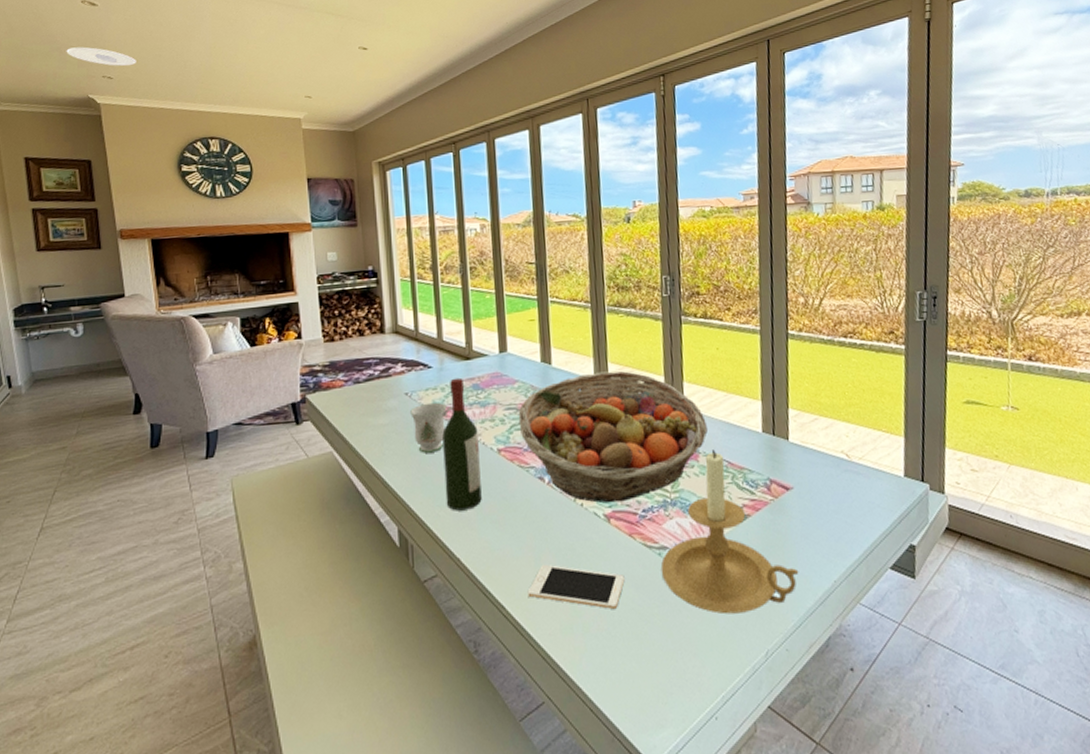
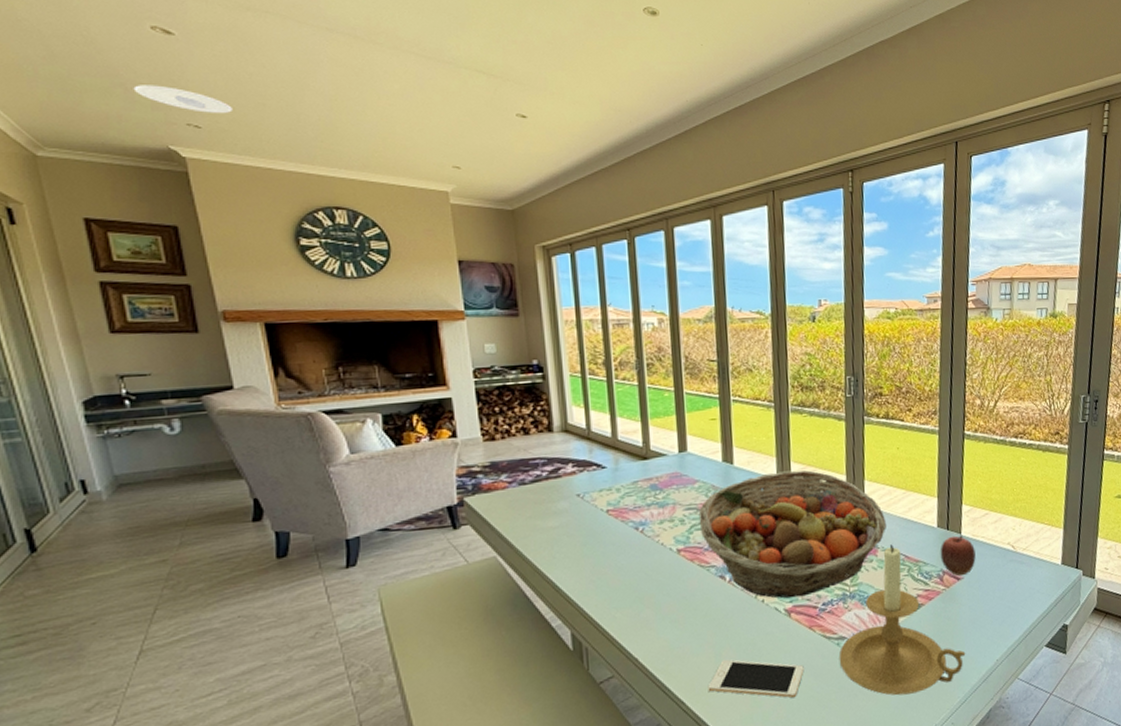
mug: present [410,402,453,453] -> none [583,503,629,556]
wine bottle: present [442,377,482,511] -> none [618,478,661,613]
apple: none [766,441,806,486] -> present [940,535,976,577]

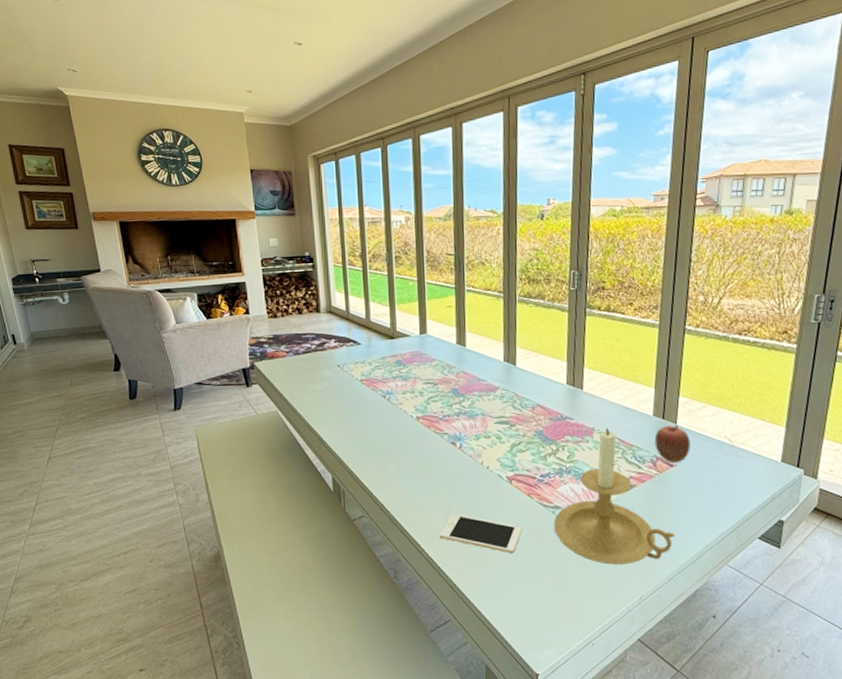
recessed light: present [133,85,232,114] -> none [35,40,96,60]
fruit basket: present [698,469,886,599] -> none [435,354,603,468]

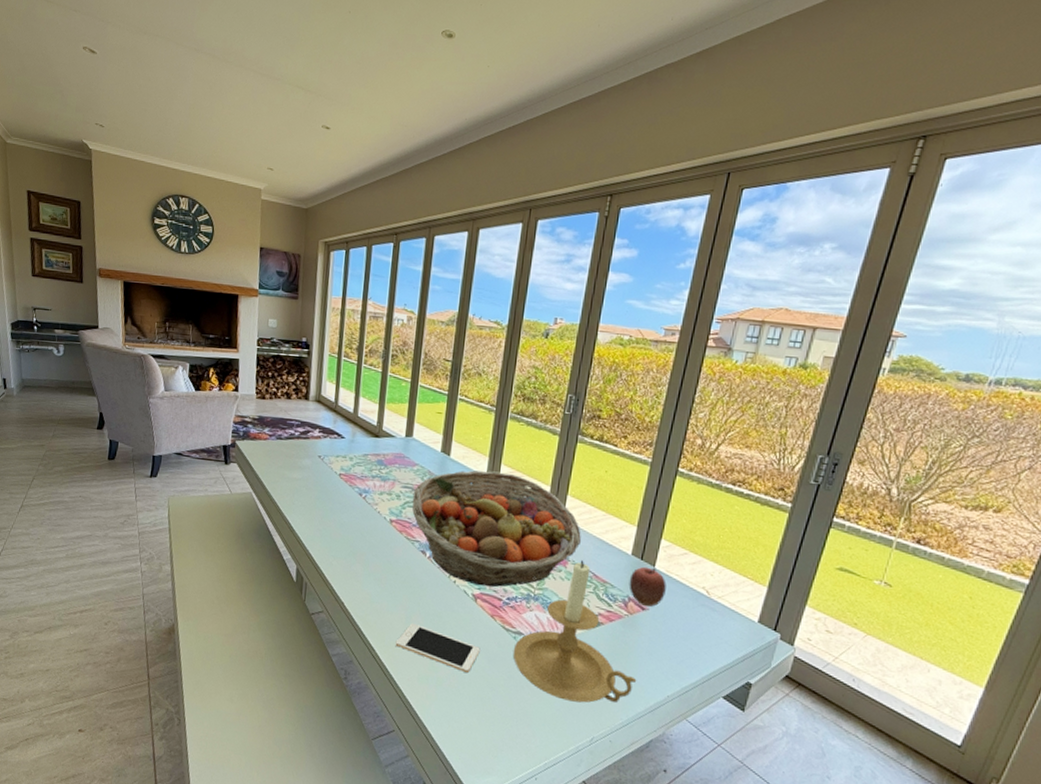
fruit basket: none [435,354,603,468] -> present [412,470,581,587]

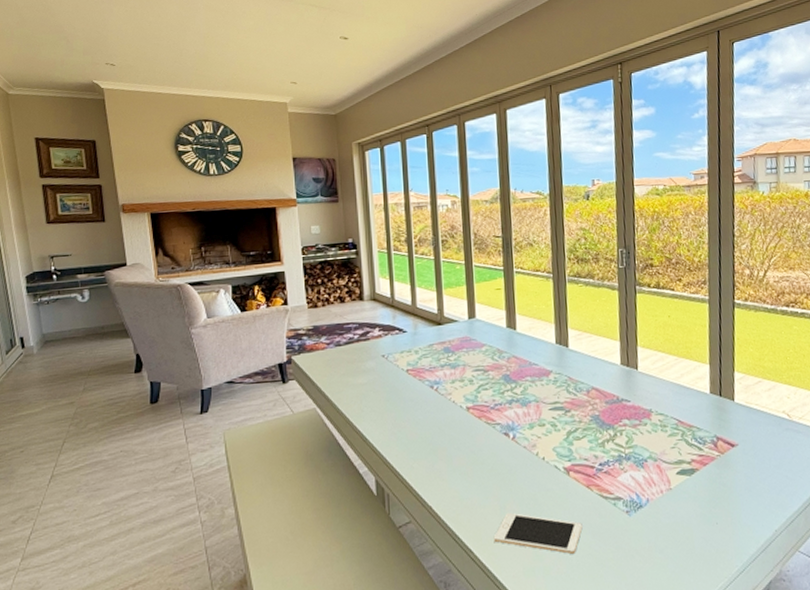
fruit basket: present [412,470,581,587] -> none [485,335,659,457]
candle holder: present [513,560,637,704] -> none [615,409,743,560]
apple: present [629,566,667,607] -> none [713,401,750,443]

